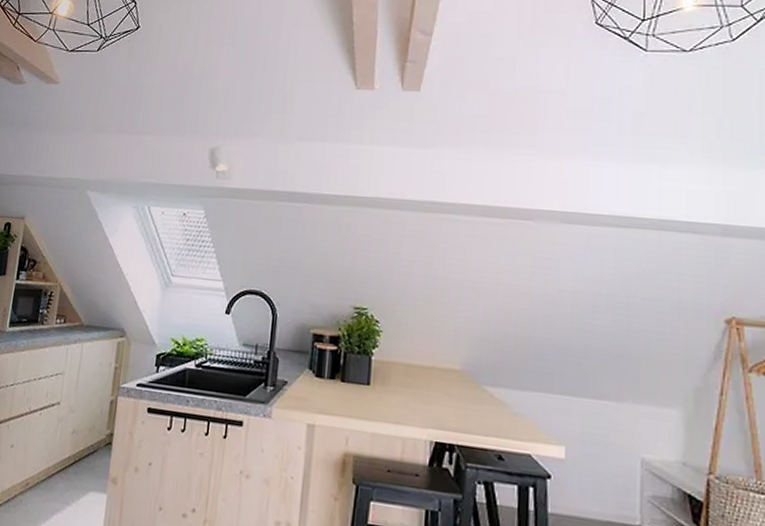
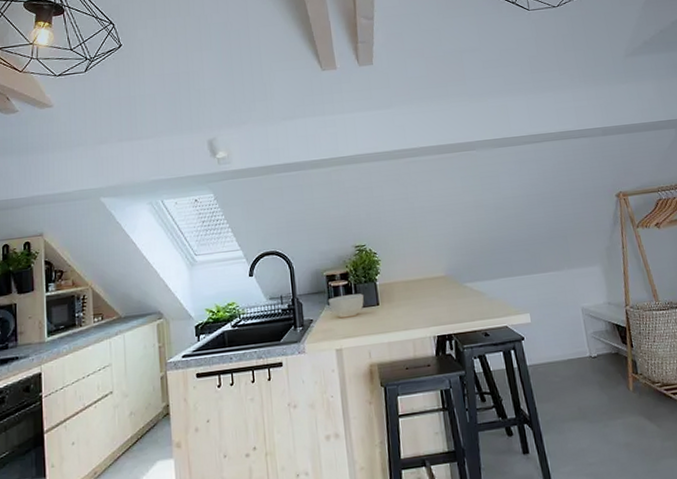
bowl: none [309,361,354,391] -> present [328,293,364,319]

